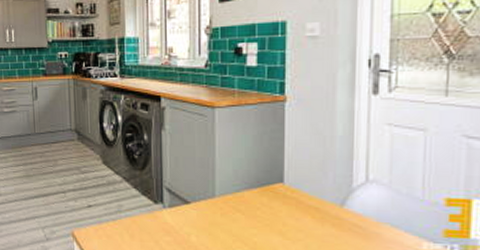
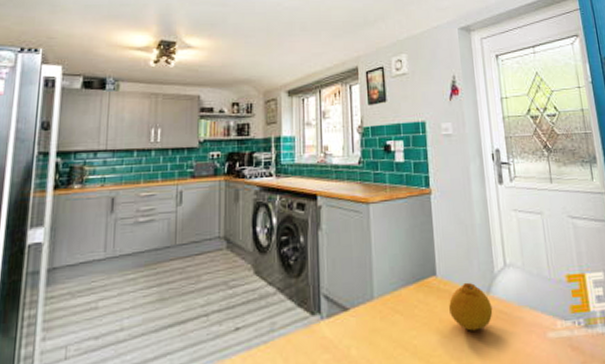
fruit: none [294,192,345,239] -> present [448,282,493,331]

